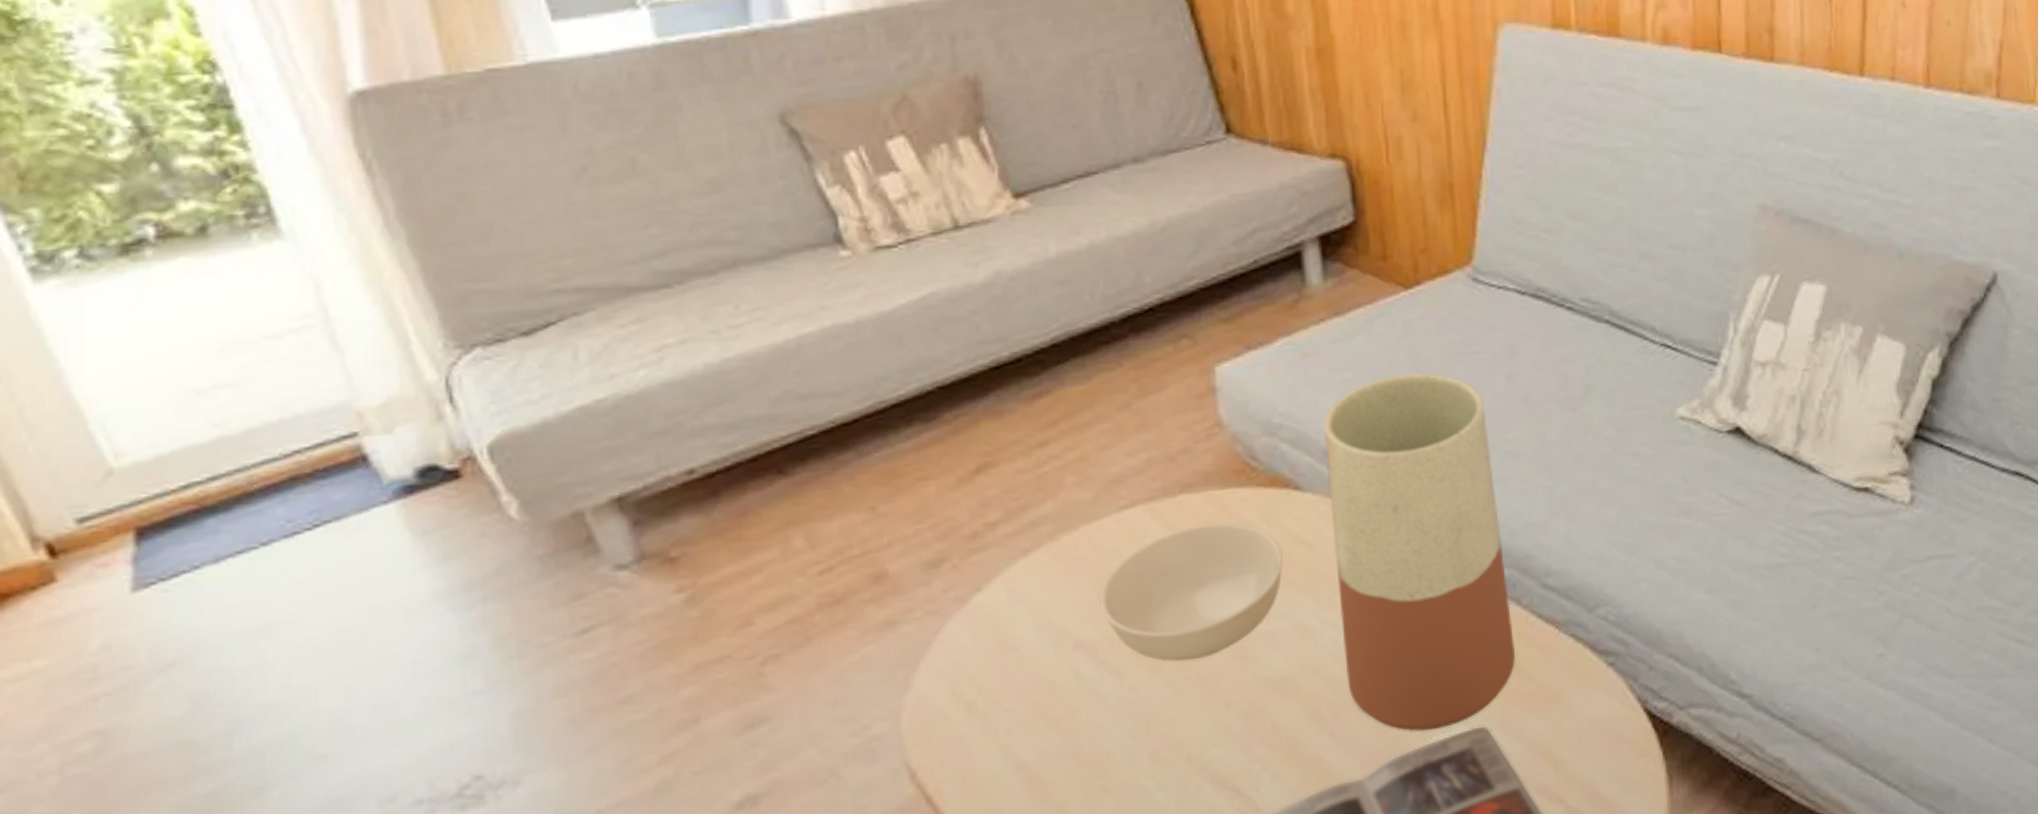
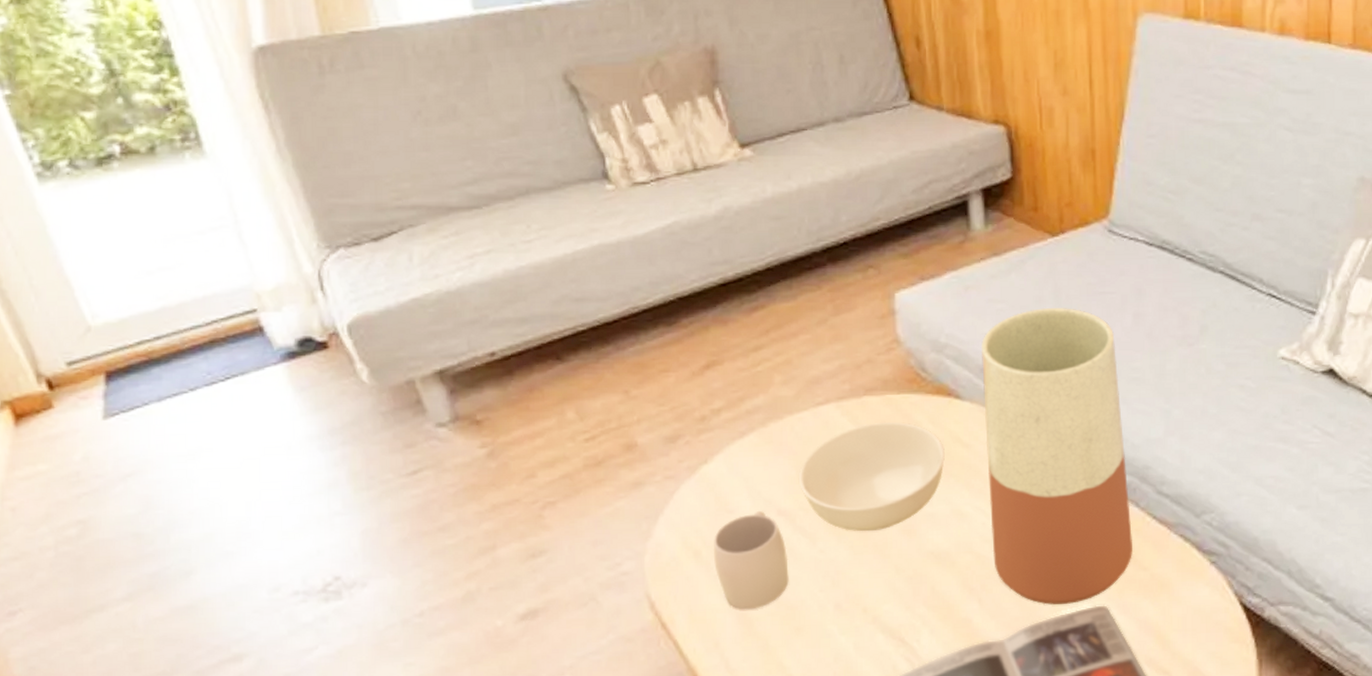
mug: none [992,645,1091,771] -> present [714,511,789,610]

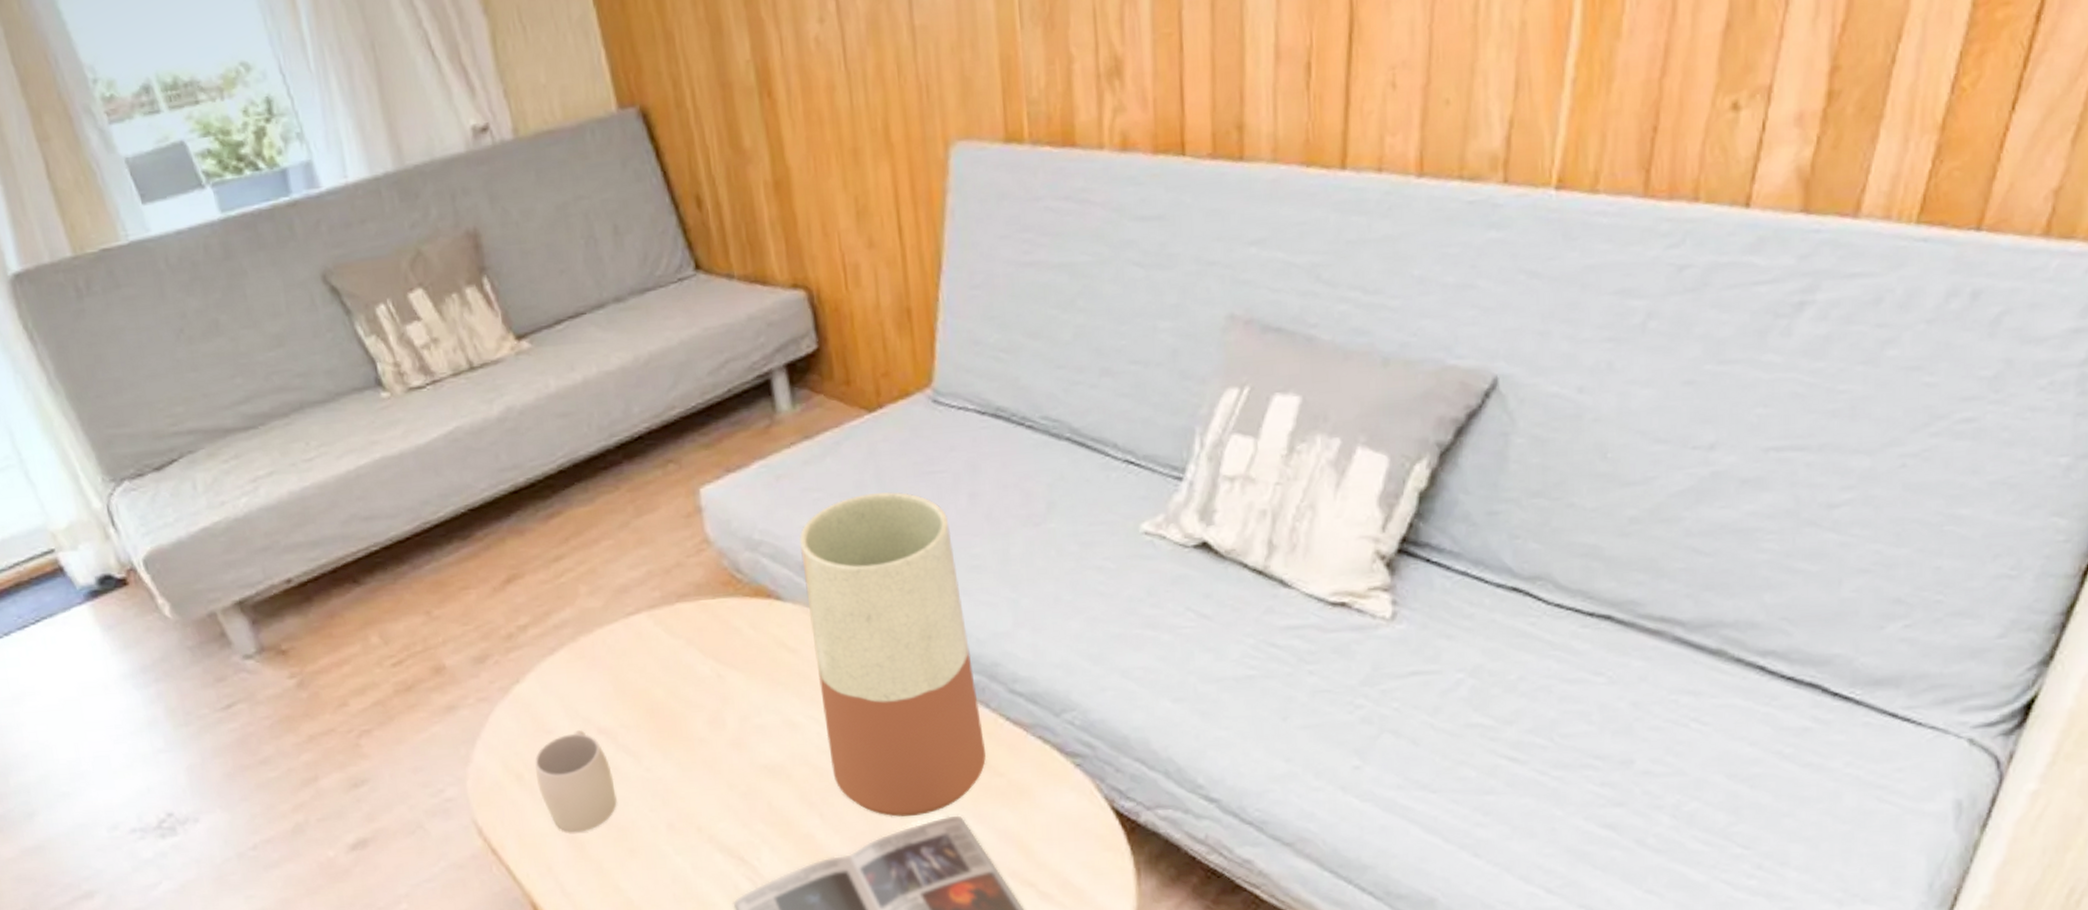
bowl: present [798,422,945,532] -> none [615,629,770,748]

